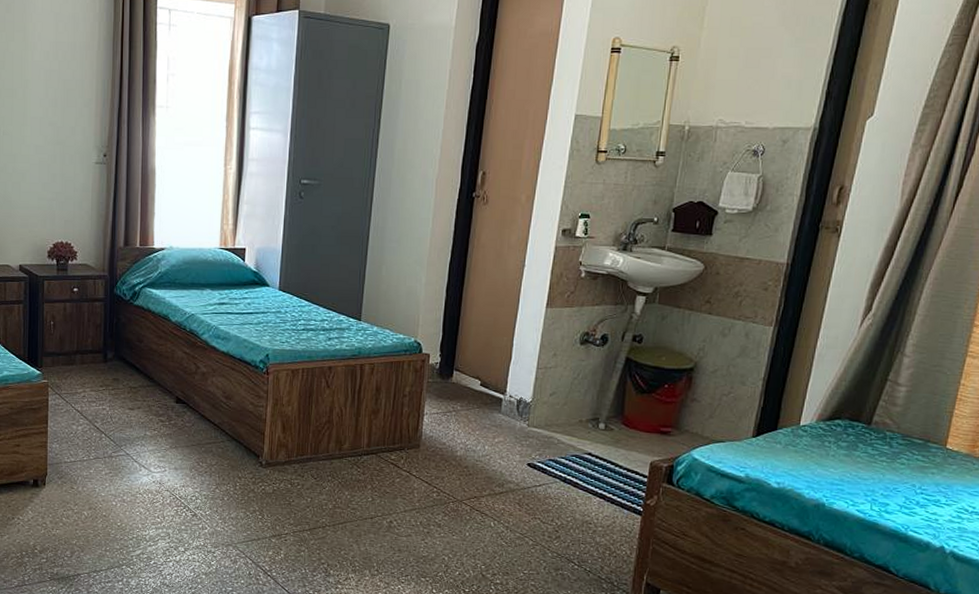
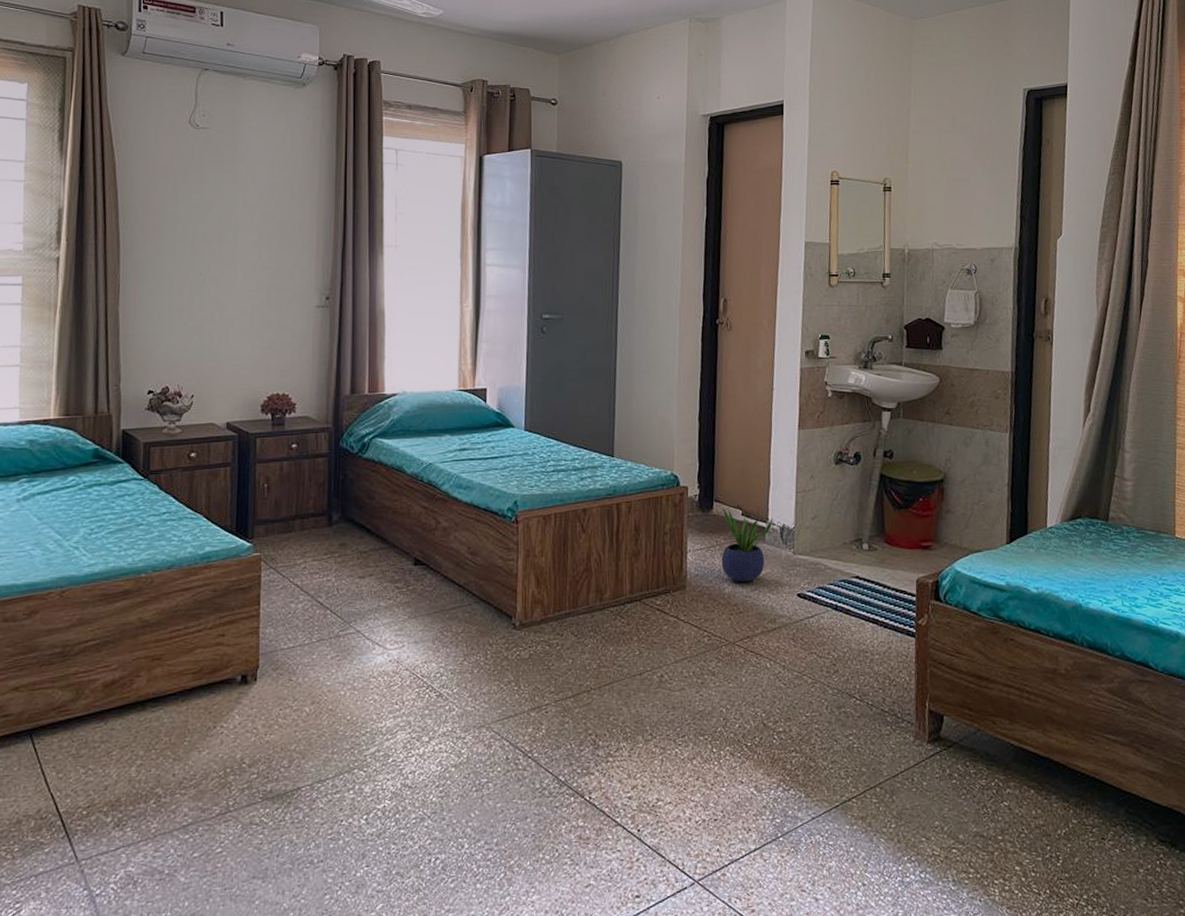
potted plant: none [456,377,511,447] -> present [721,507,773,582]

